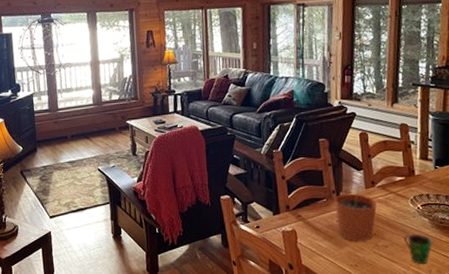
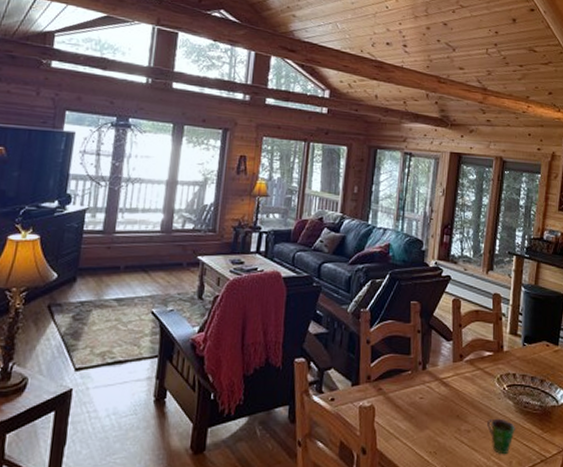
plant pot: present [334,186,377,243] -> none [419,359,463,425]

